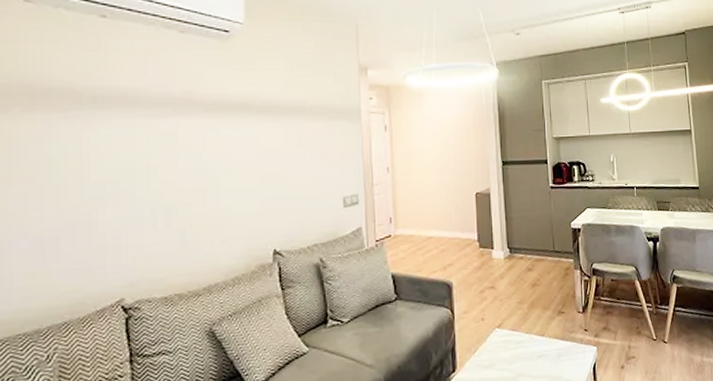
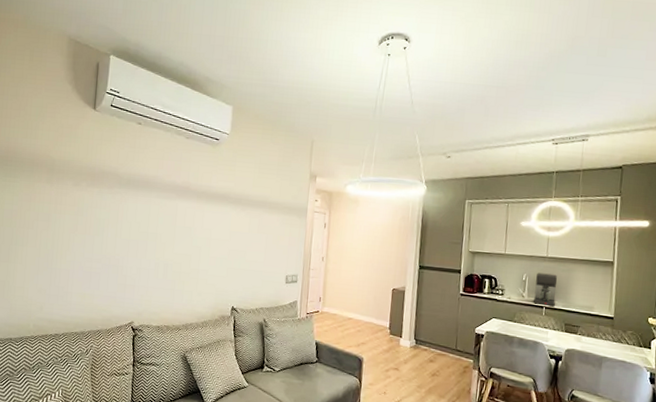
coffee maker: none [623,151,645,186] -> present [534,273,557,307]

